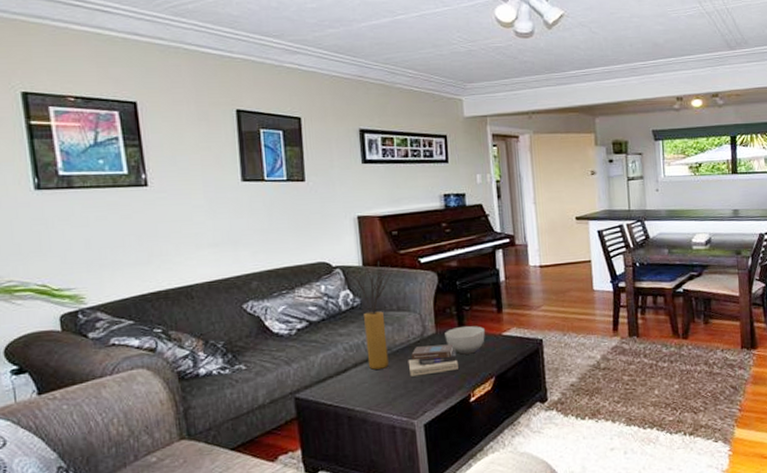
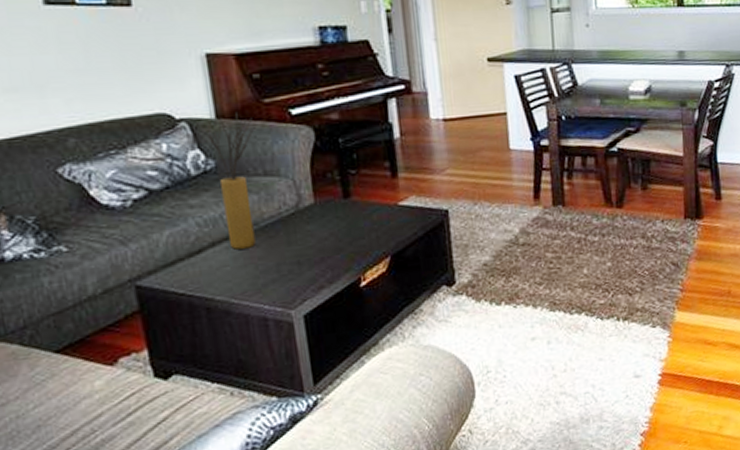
books: present [408,344,458,377] -> none [280,216,345,258]
bowl: present [445,325,486,355] -> none [326,193,378,230]

